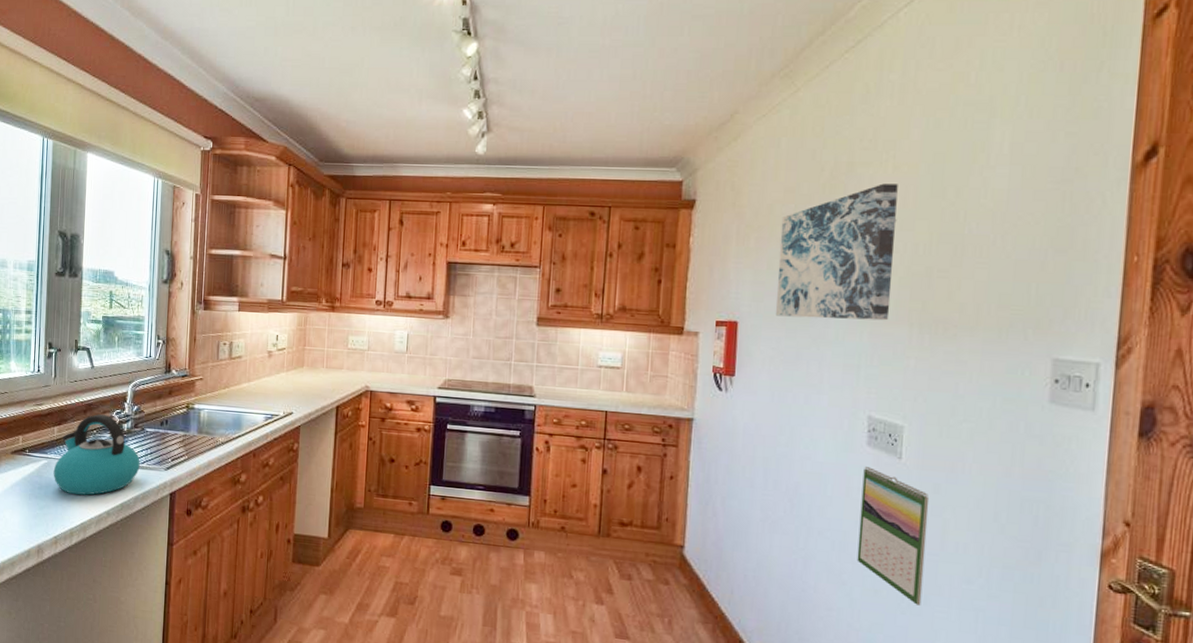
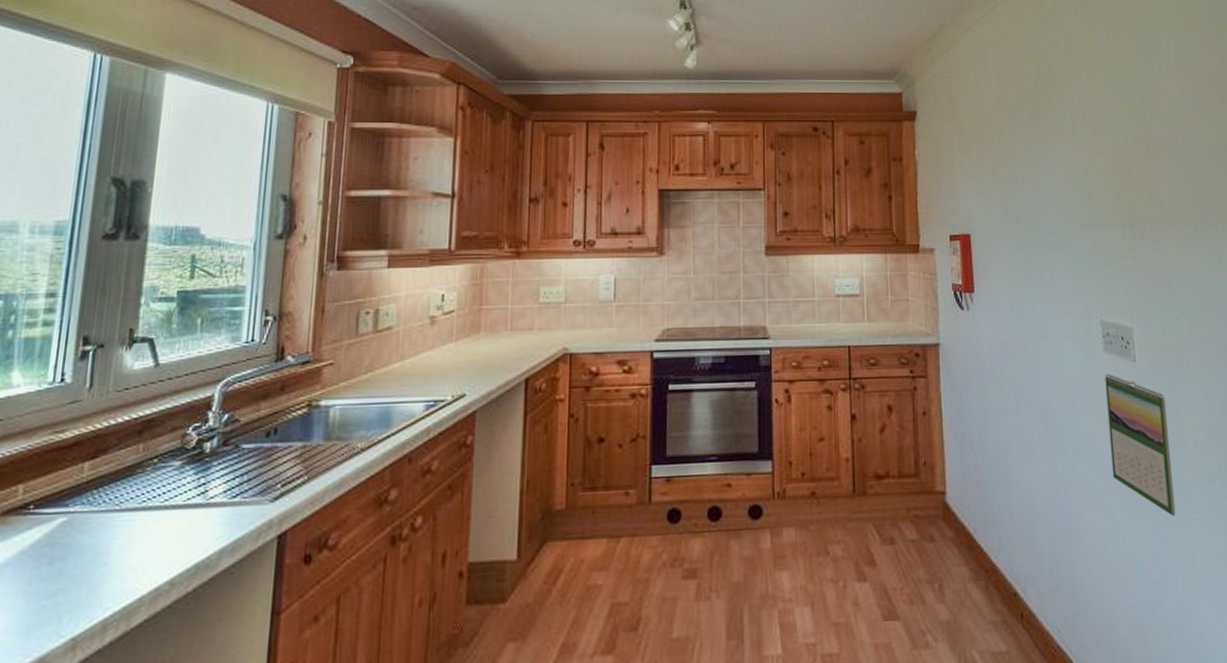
kettle: present [53,414,140,496] -> none [76,433,231,565]
wall art: present [776,183,898,321] -> none [998,91,1104,226]

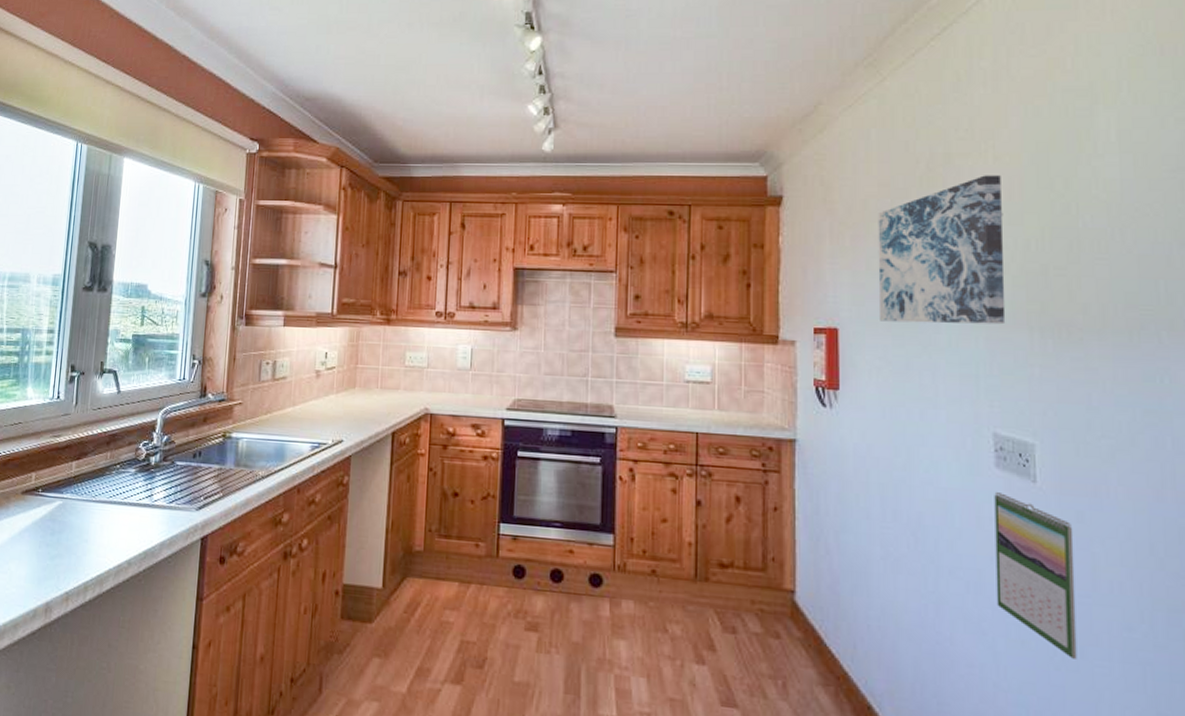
wall art: none [998,91,1104,226] -> present [878,175,1006,325]

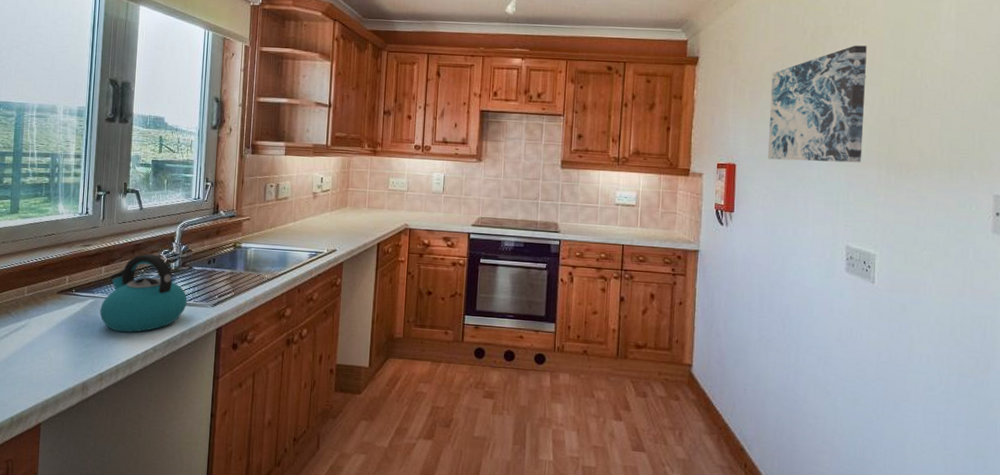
kettle: none [68,446,169,542] -> present [99,254,187,333]
calendar: present [994,491,1077,659] -> none [839,289,898,411]

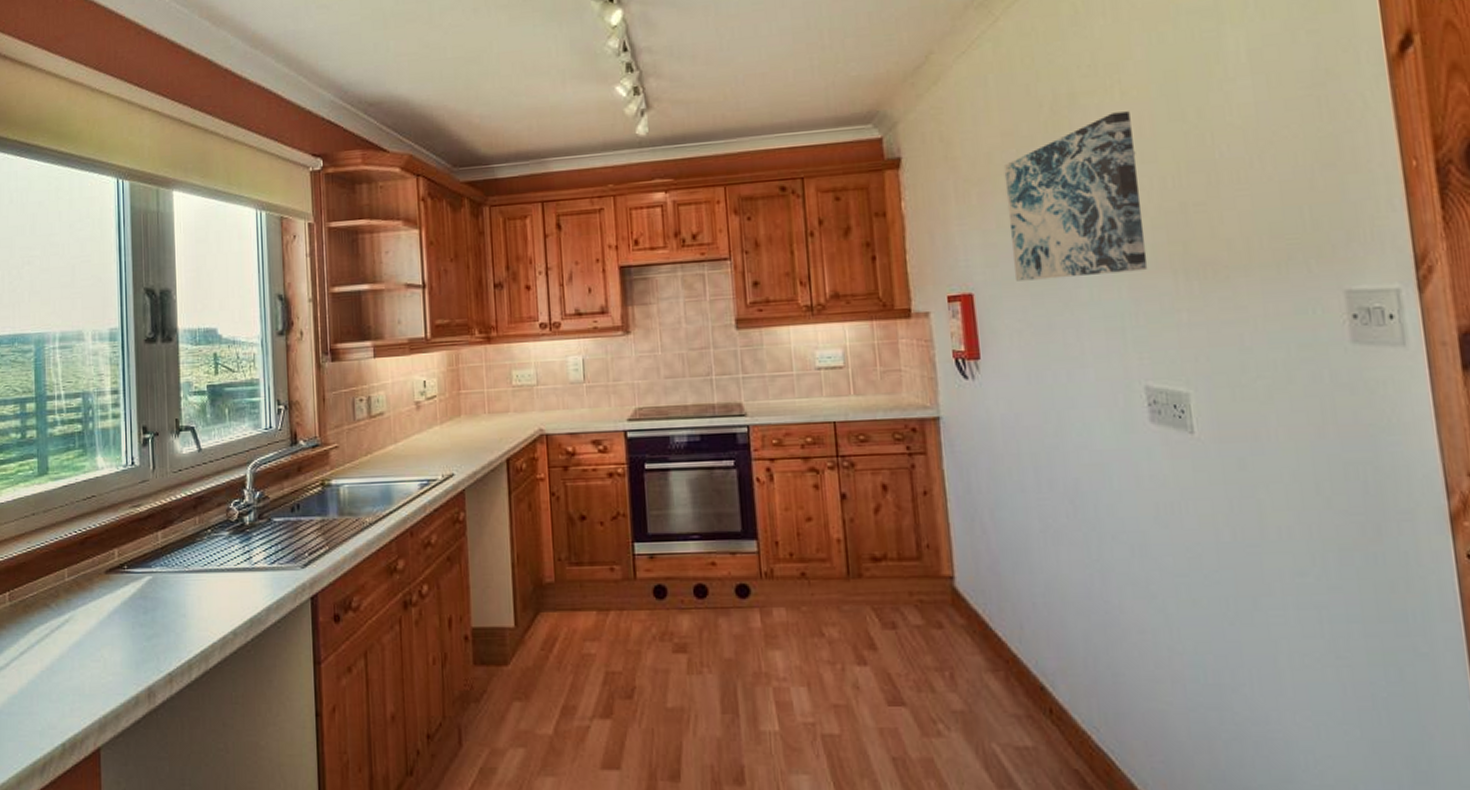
kettle: present [99,254,187,333] -> none [160,508,270,616]

